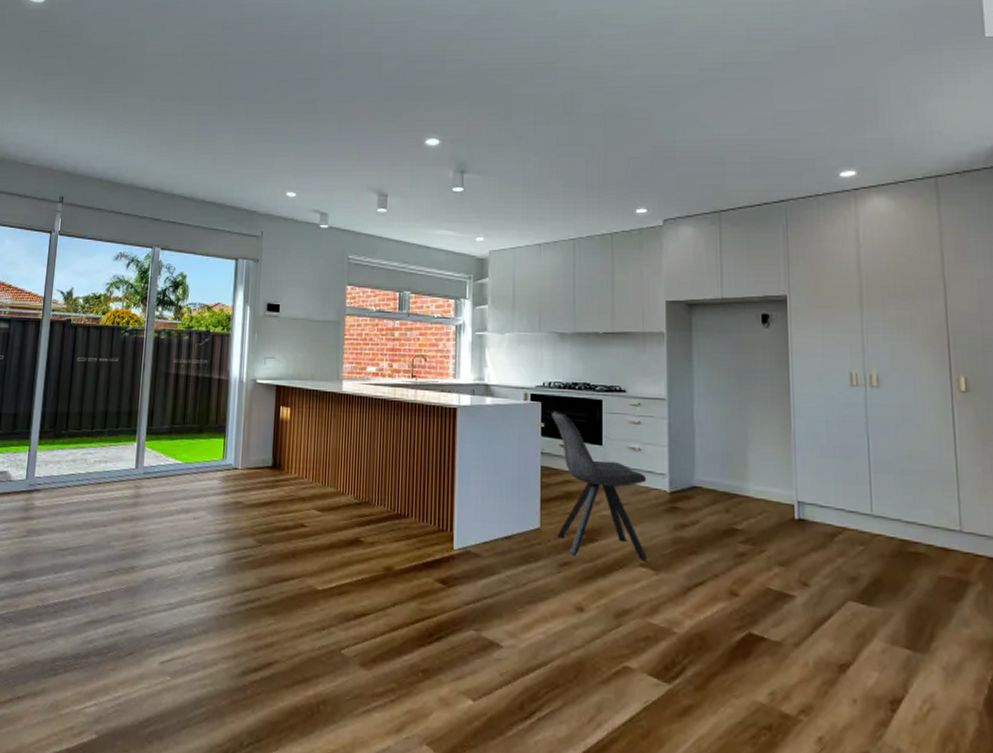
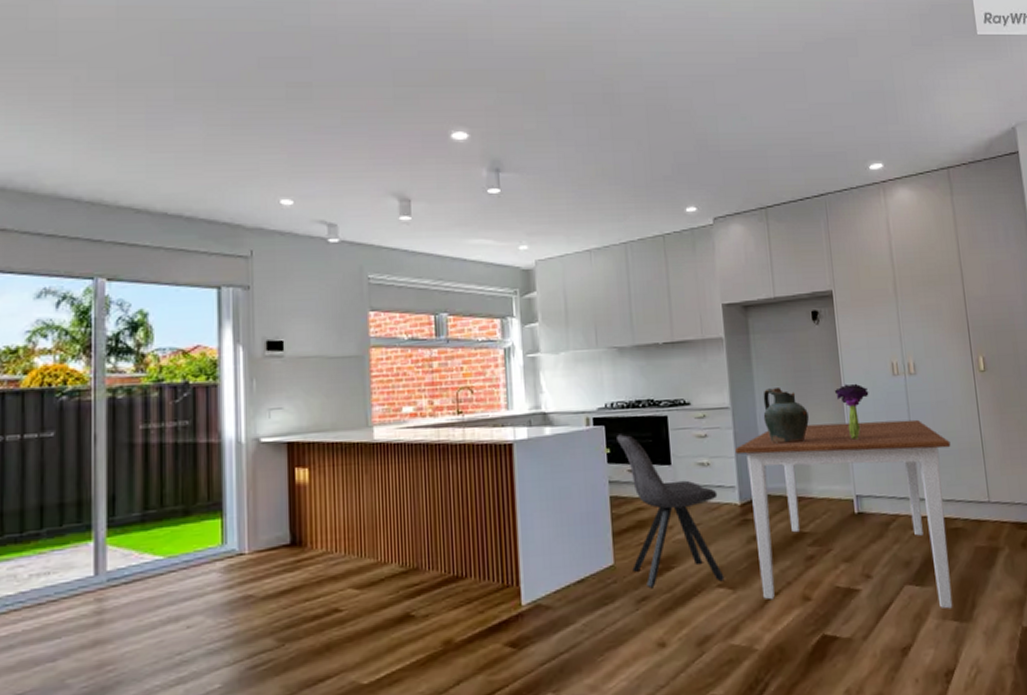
dining table: none [669,425,916,636] -> present [735,419,953,609]
ceramic jug: none [701,385,750,441] -> present [763,388,809,444]
bouquet: none [781,389,821,446] -> present [834,383,869,440]

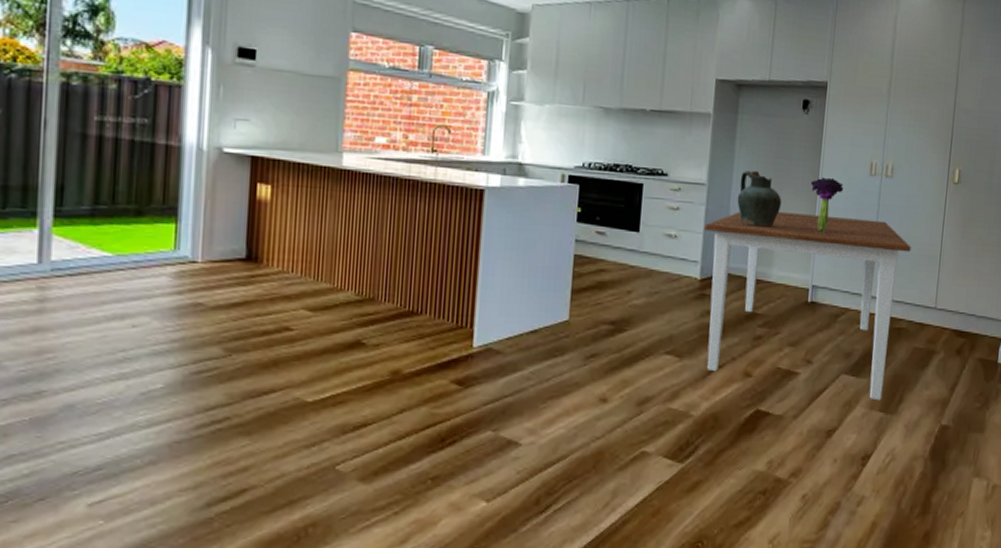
chair: present [617,434,725,588] -> none [586,195,680,349]

